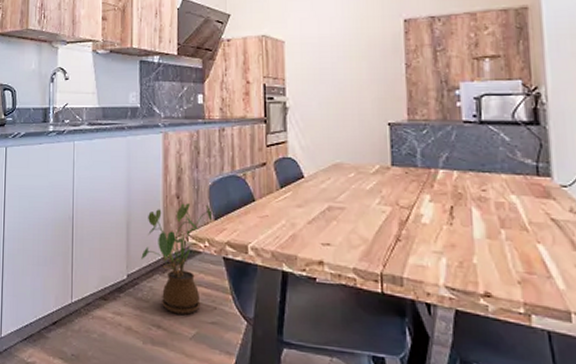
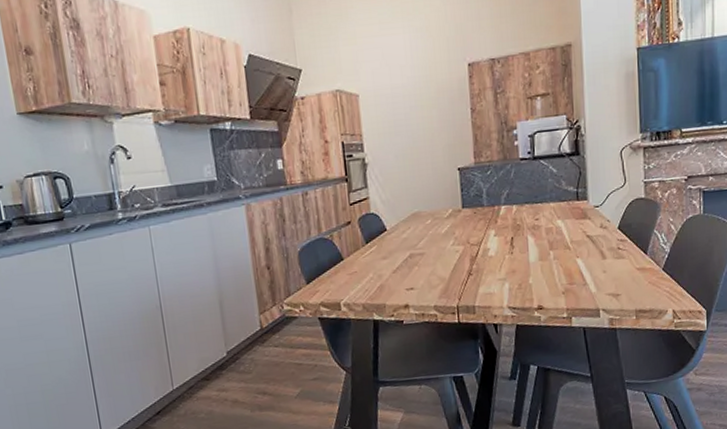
house plant: present [141,203,214,315] -> none [238,270,306,379]

